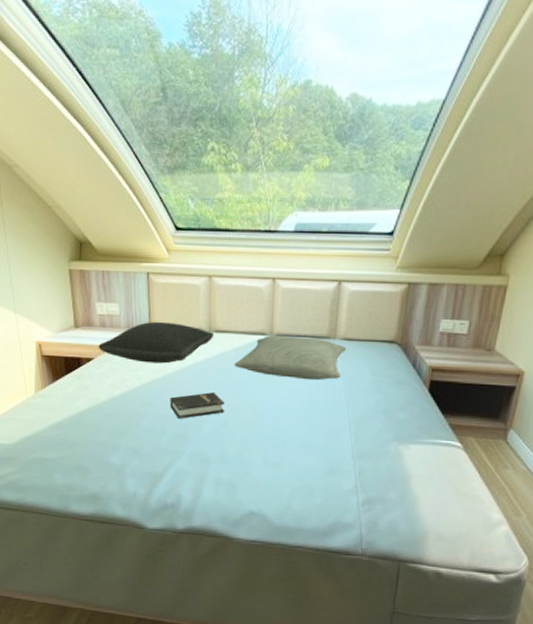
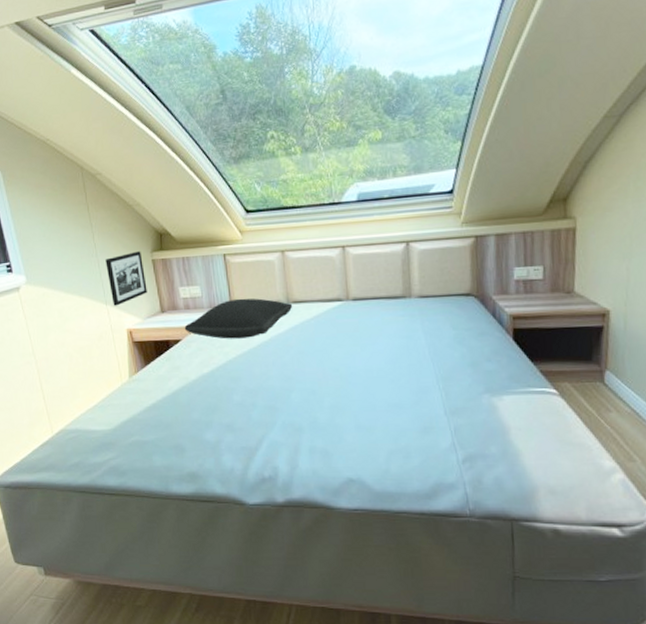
picture frame: none [17,258,61,316] -> present [105,251,147,306]
hardback book: present [170,392,224,420] -> none [257,361,311,391]
pillow: present [235,335,346,381] -> none [315,298,423,341]

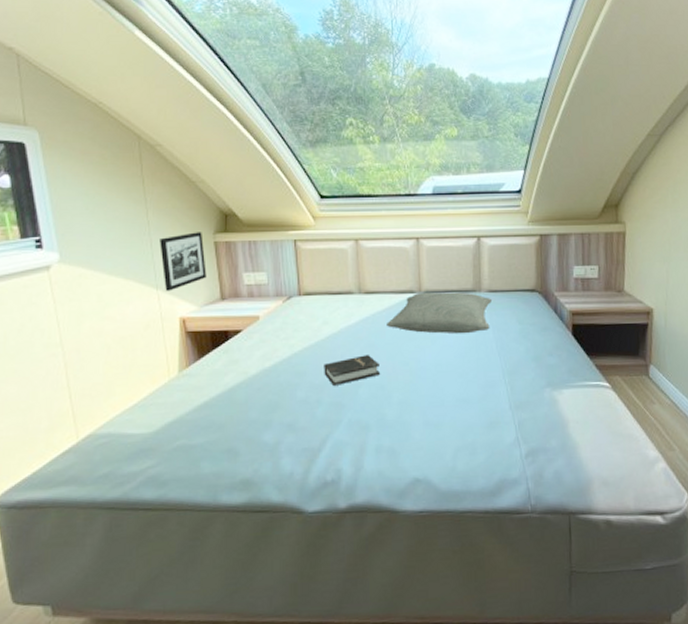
pillow: present [184,298,293,339] -> none [246,287,365,331]
hardback book: none [257,361,311,391] -> present [324,355,380,387]
pillow: none [315,298,423,341] -> present [387,292,492,334]

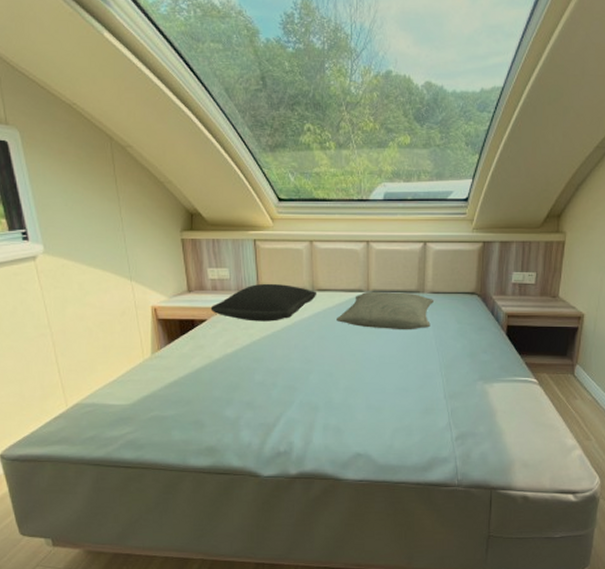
picture frame: present [160,232,207,292] -> none [132,229,175,283]
pillow: none [246,287,365,331] -> present [210,283,317,322]
hardback book: present [324,355,380,387] -> none [279,346,329,372]

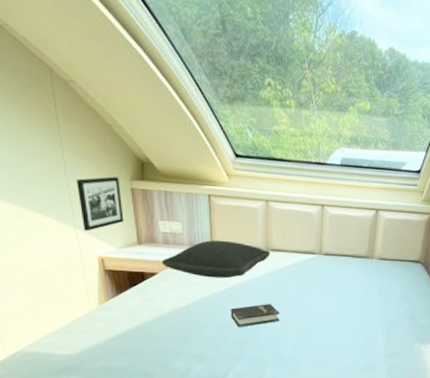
picture frame: none [132,229,175,283] -> present [76,176,124,231]
hardback book: none [279,346,329,372] -> present [230,304,280,328]
pillow: present [337,291,433,330] -> none [288,254,381,293]

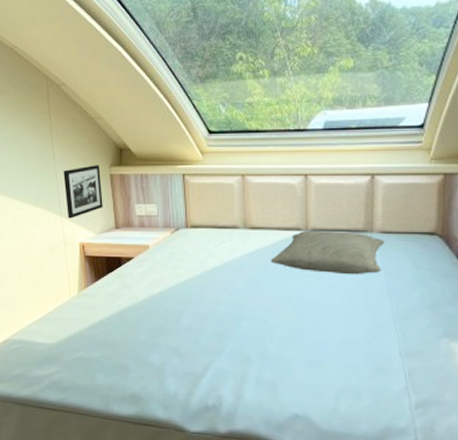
pillow: present [161,240,271,279] -> none [137,220,250,261]
hardback book: present [230,304,280,328] -> none [208,289,262,317]
pillow: none [288,254,381,293] -> present [271,230,384,275]

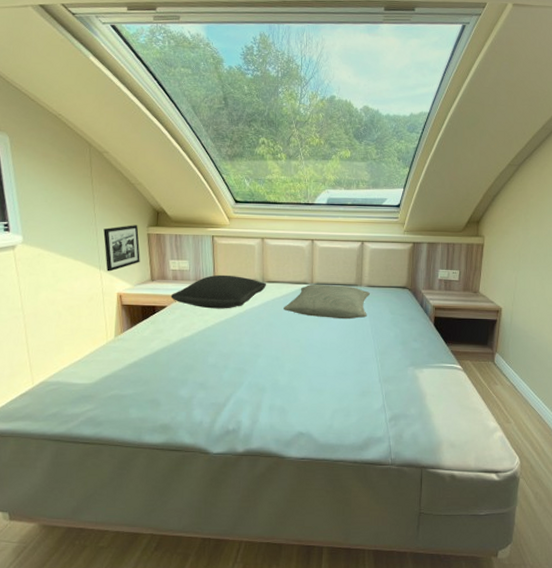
pillow: none [137,220,250,261] -> present [170,274,267,309]

